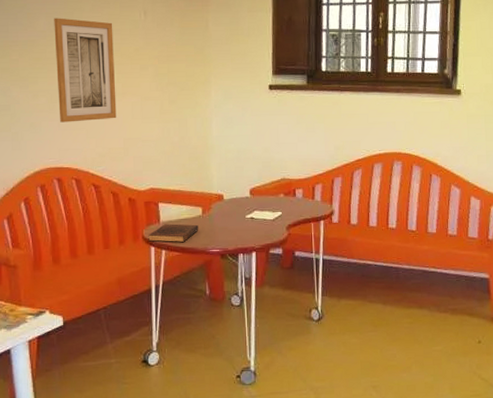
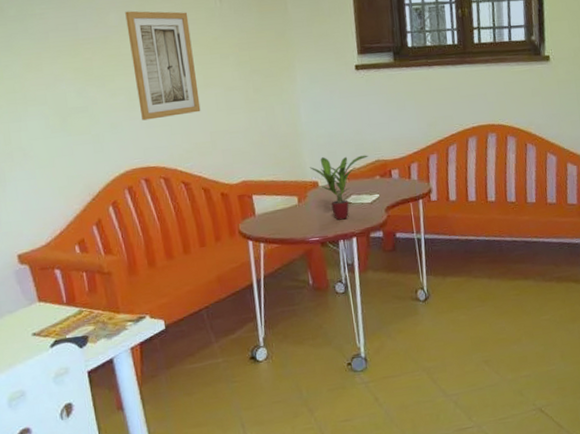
book: present [148,224,199,242] -> none [245,214,296,236]
potted plant: none [216,171,275,234] -> present [309,155,369,220]

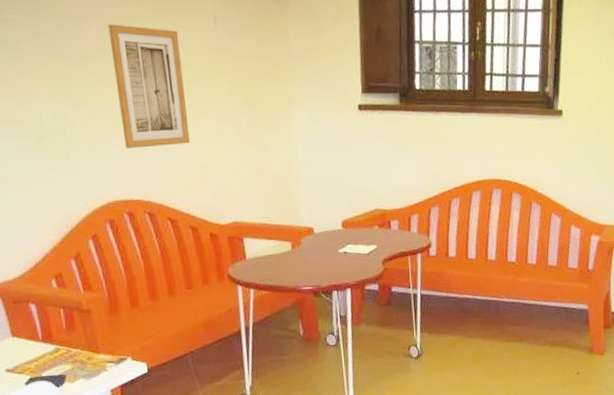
potted plant: present [309,155,369,220] -> none [304,202,368,270]

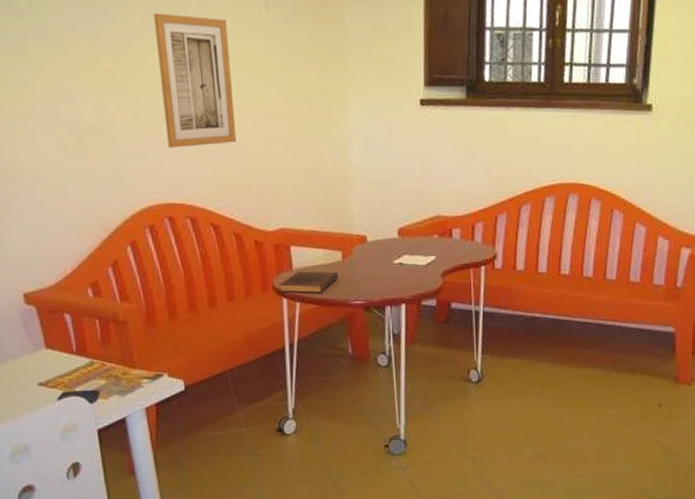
book: none [234,260,289,281] -> present [279,271,339,293]

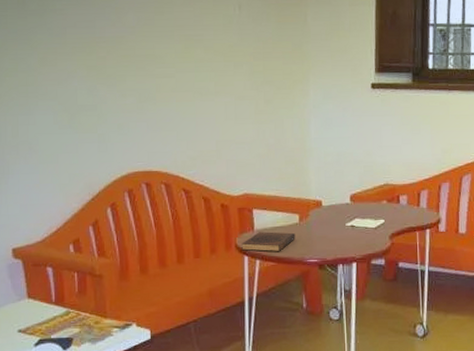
wall art: present [153,13,237,148] -> none [143,12,209,124]

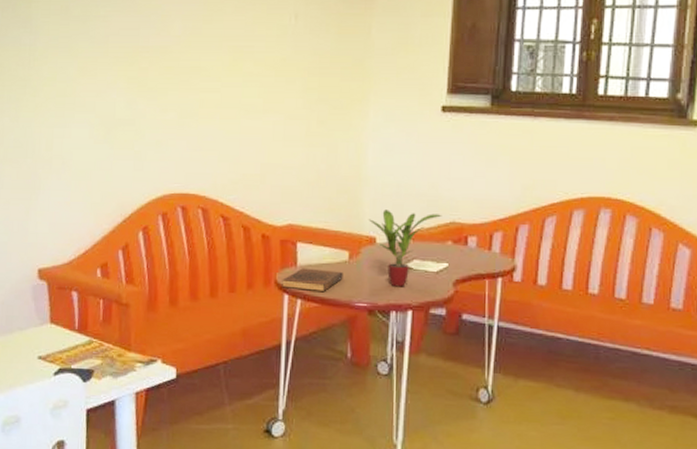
potted plant: none [314,176,377,243] -> present [368,210,442,287]

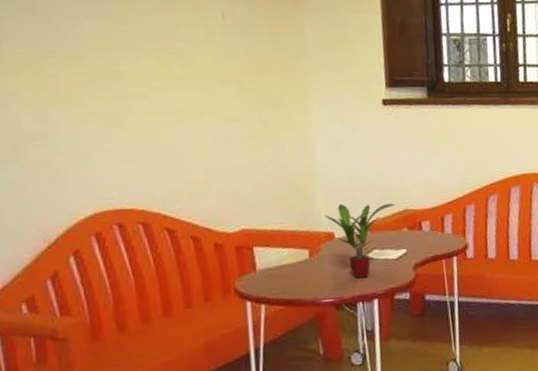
book: present [282,268,343,291] -> none [242,270,306,296]

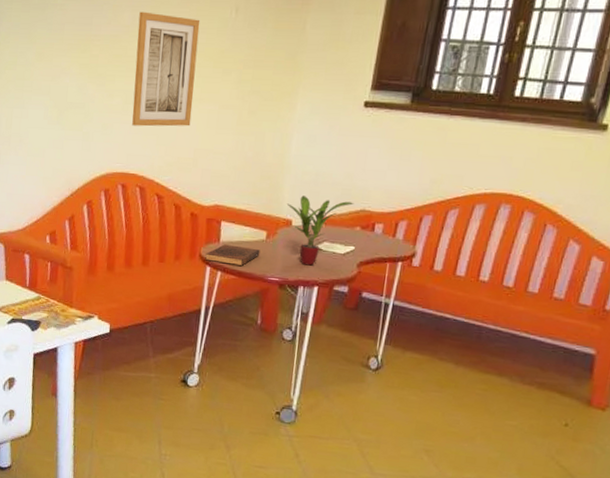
wall art: none [103,22,193,153] -> present [132,11,200,127]
book: none [242,270,306,296] -> present [205,244,260,266]

